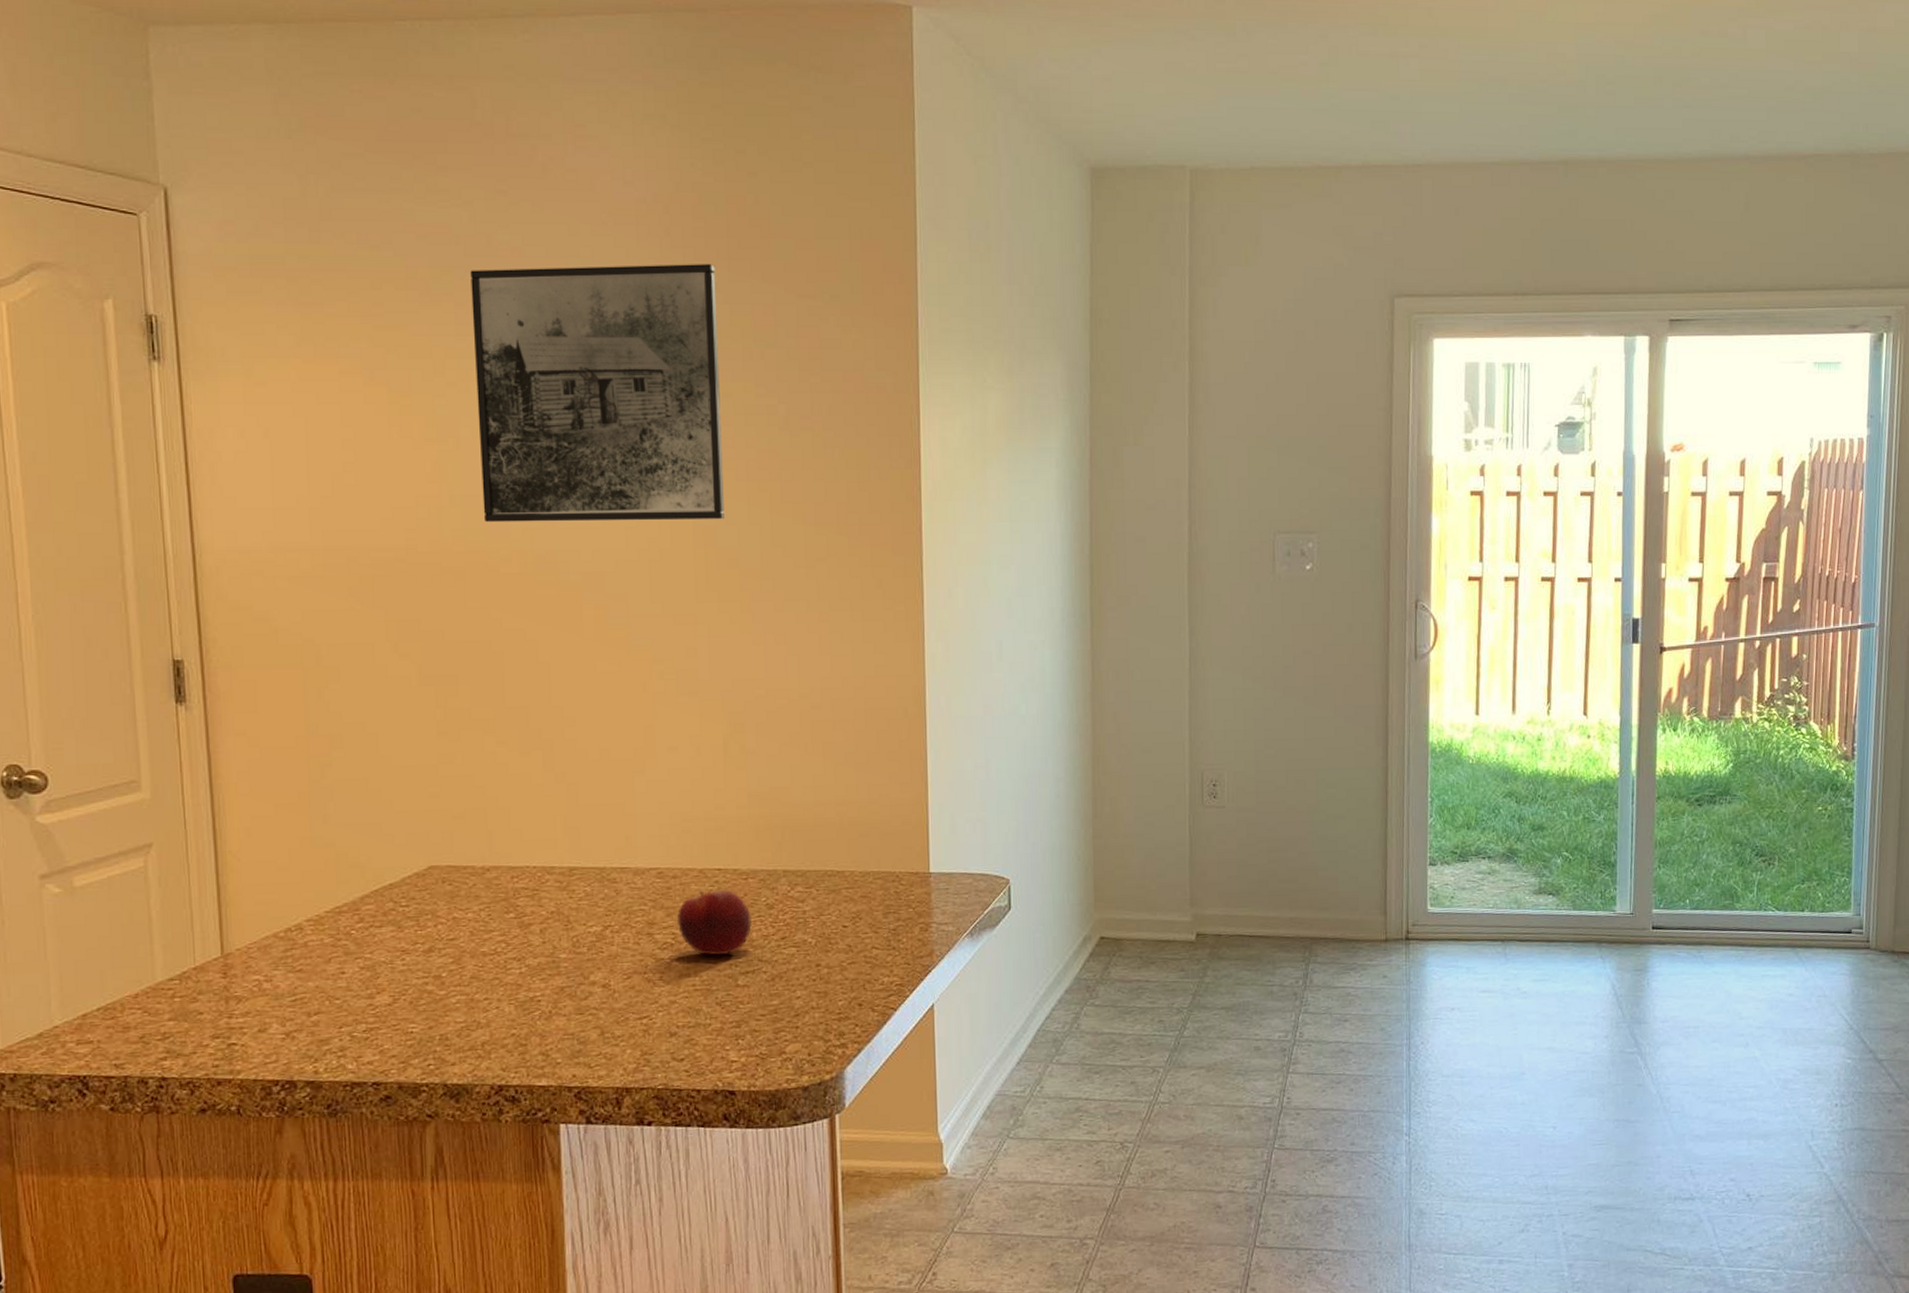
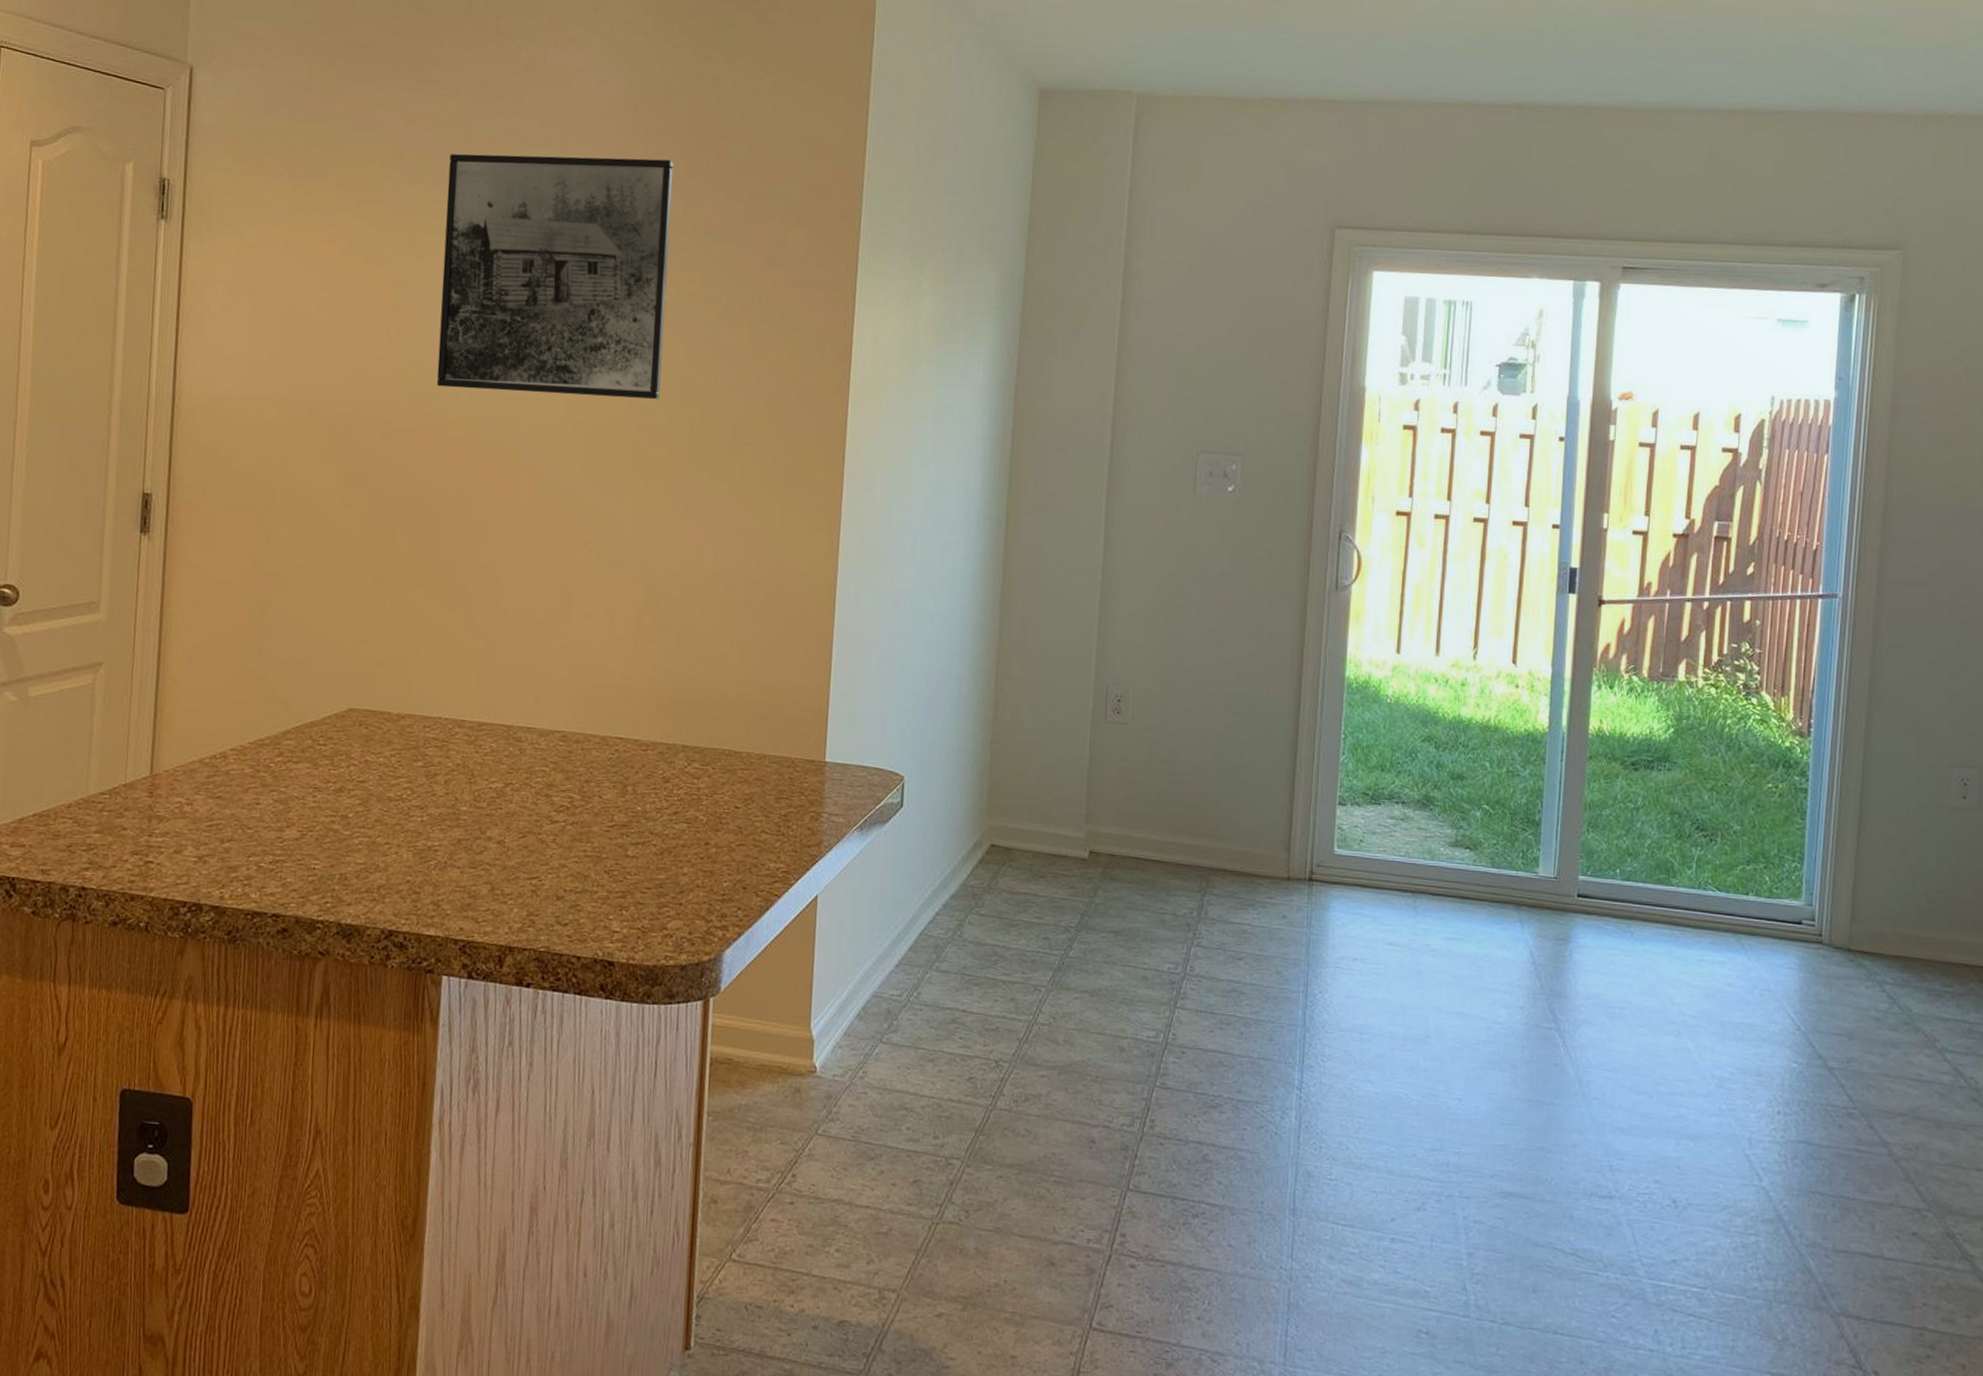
fruit: present [677,889,752,956] -> none [575,757,647,824]

